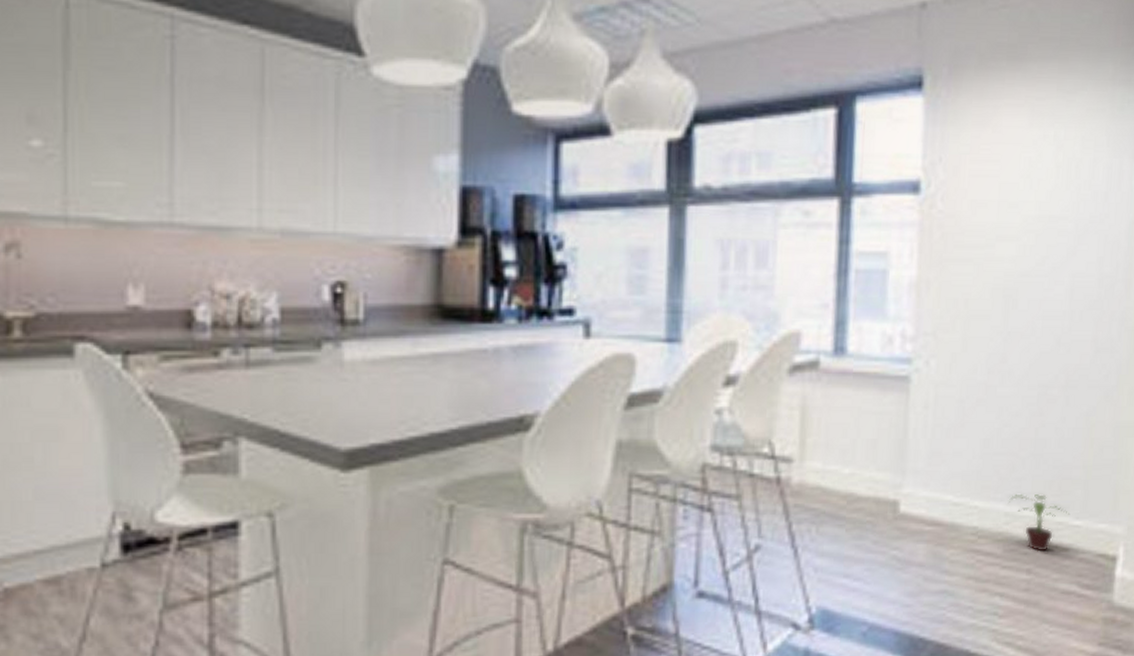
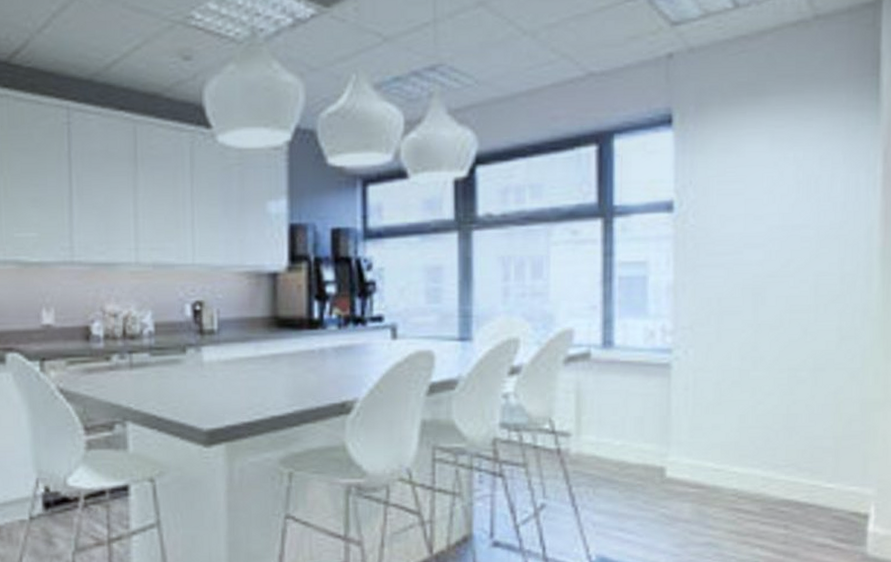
potted plant: present [1009,493,1069,552] -> none [765,461,822,510]

